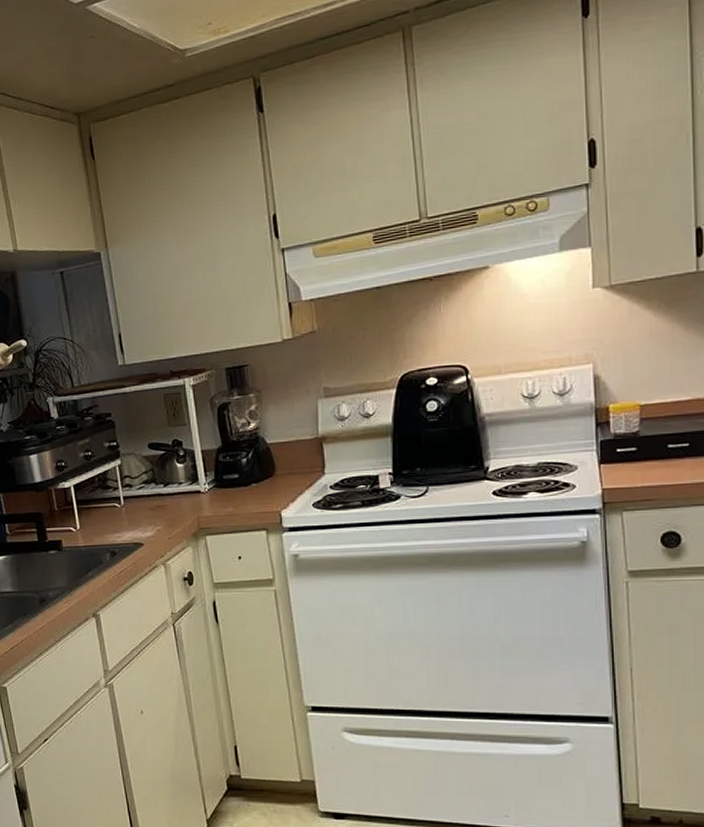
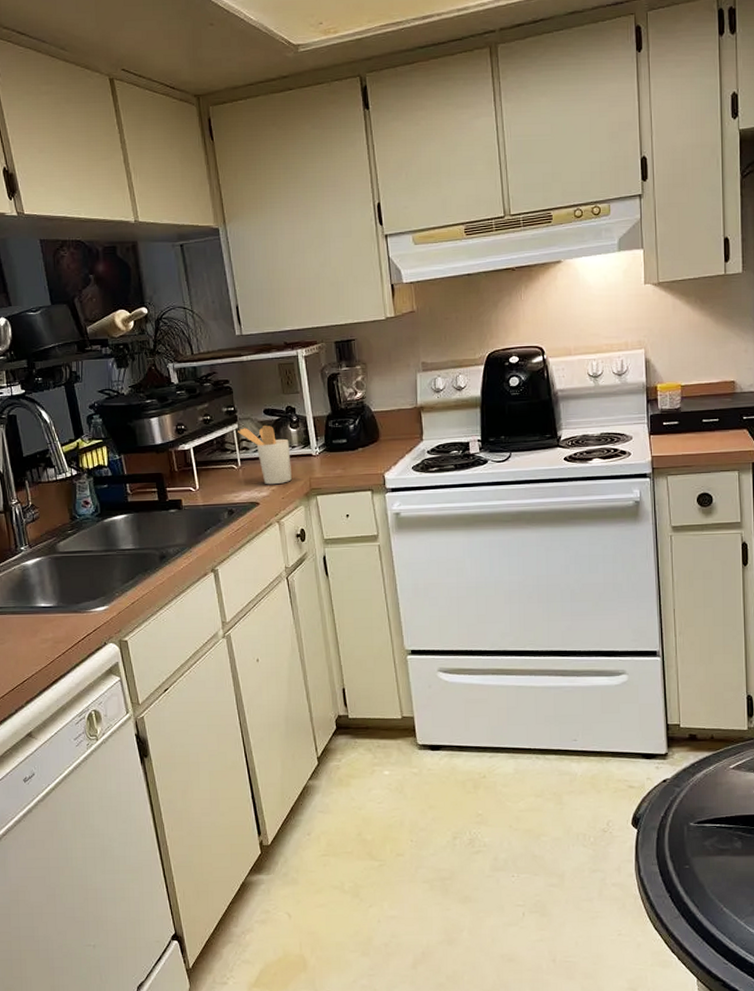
utensil holder: none [121,460,178,525] -> present [238,425,292,485]

